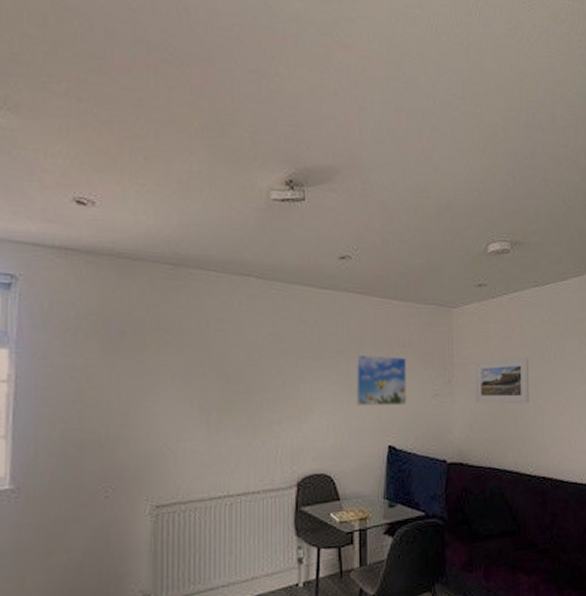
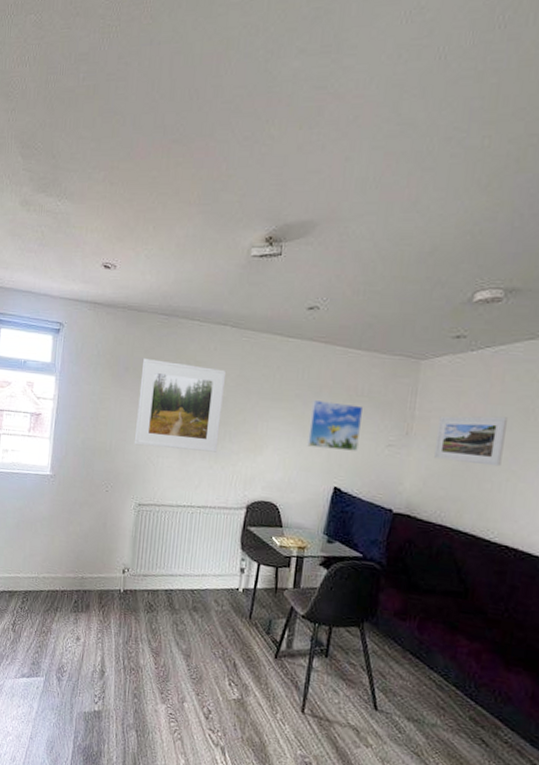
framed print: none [143,317,257,430] -> present [135,357,227,452]

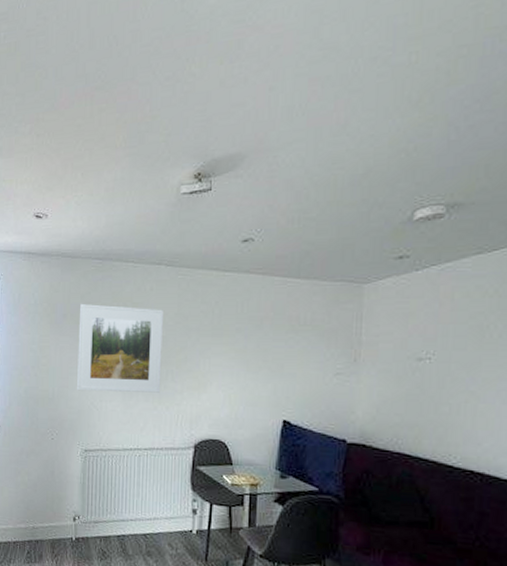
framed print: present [306,399,363,451] -> none [251,332,306,382]
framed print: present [434,416,509,467] -> none [386,336,462,388]

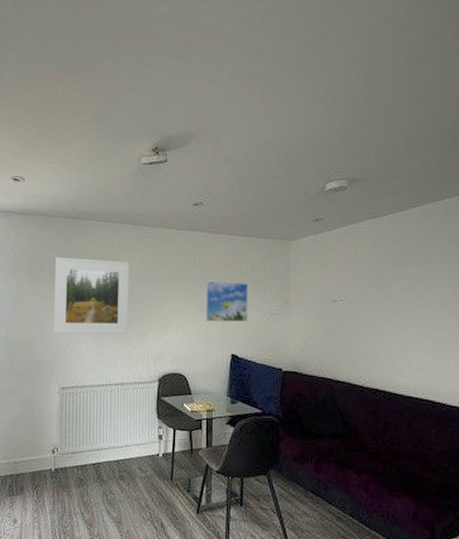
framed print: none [251,332,306,382] -> present [204,280,247,322]

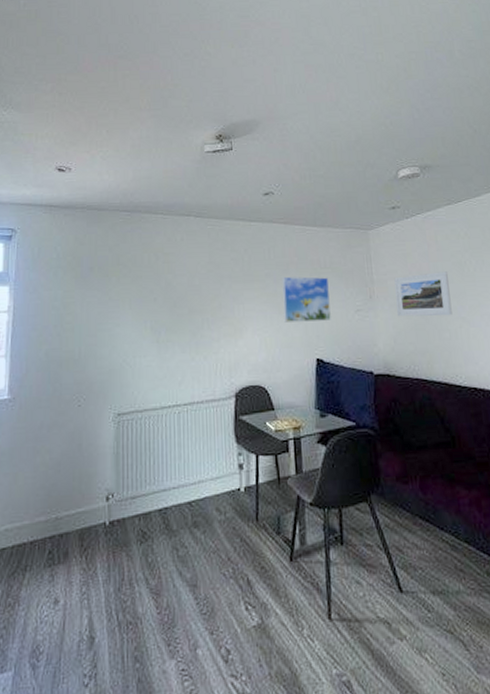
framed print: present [54,256,130,335] -> none [107,255,197,348]
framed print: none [310,282,365,324] -> present [394,271,452,317]

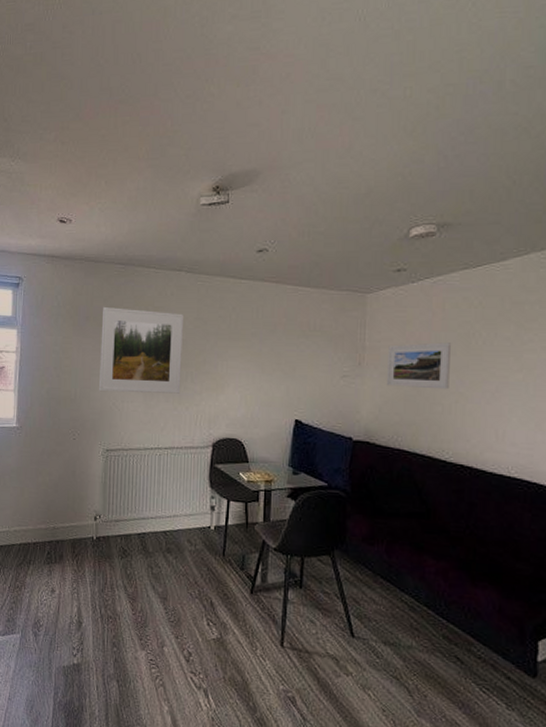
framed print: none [107,255,197,348] -> present [99,306,185,394]
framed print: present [282,276,331,322] -> none [265,336,316,384]

